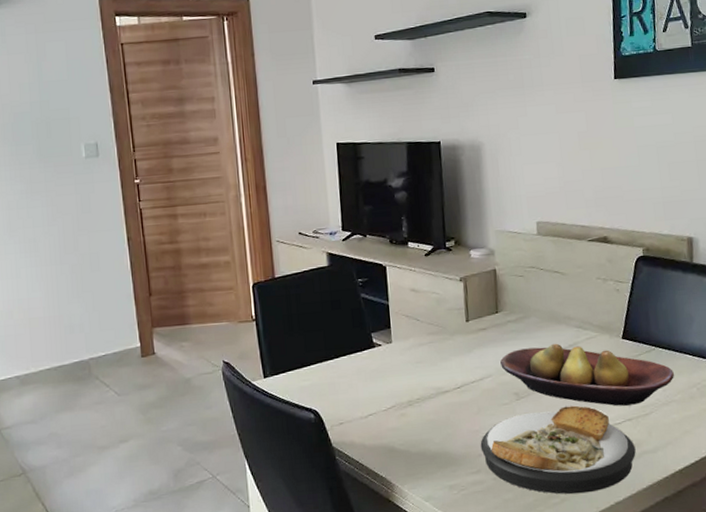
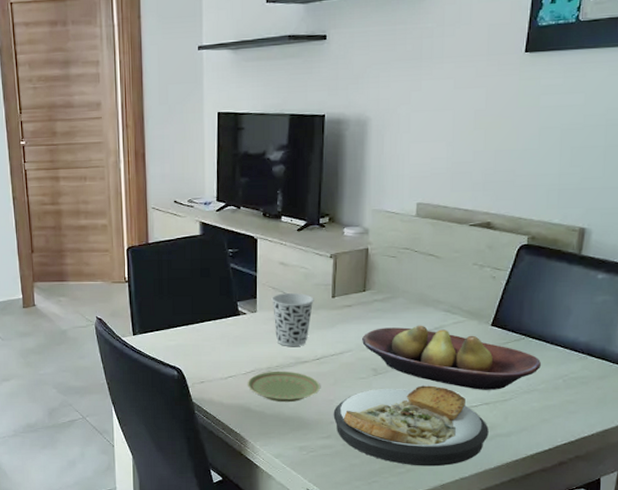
plate: none [388,403,464,439] -> present [247,371,320,403]
cup: none [406,319,449,377] -> present [271,293,314,346]

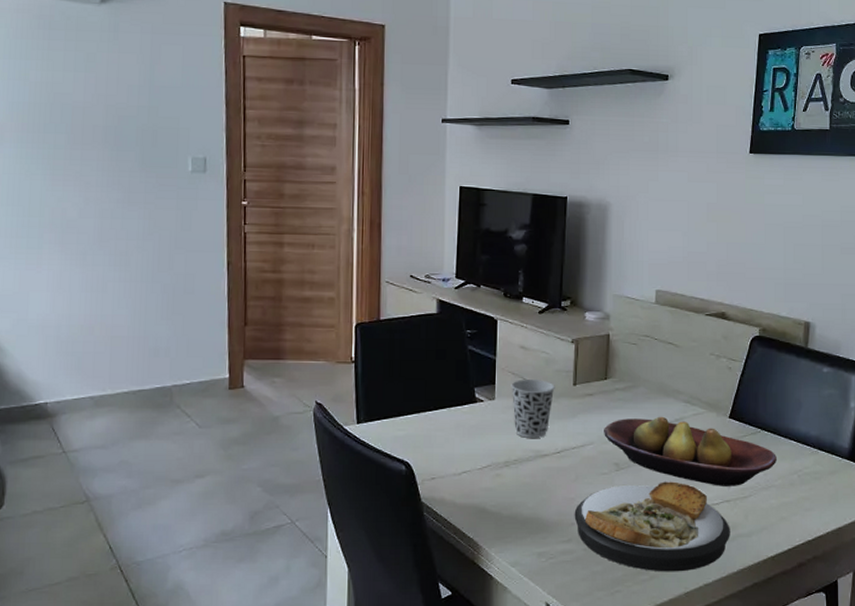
plate: present [247,371,320,403] -> none [482,465,560,502]

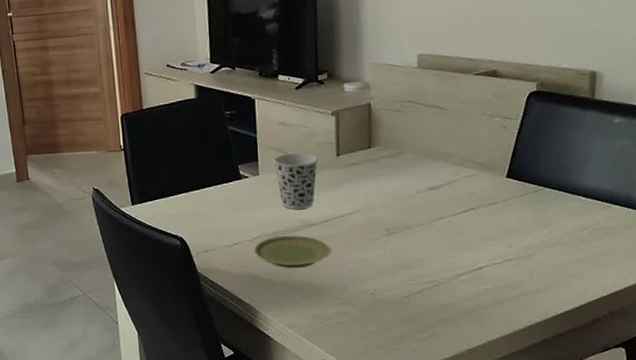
plate: none [482,465,560,502] -> present [253,235,331,269]
plate: present [574,481,730,572] -> none [347,243,514,331]
fruit bowl: present [604,416,777,486] -> none [371,180,563,246]

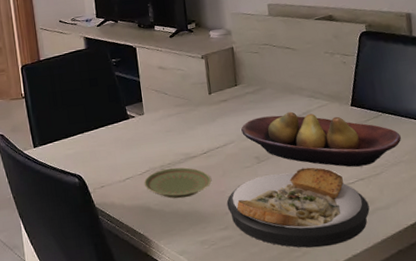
cup: present [273,153,318,209] -> none [155,93,194,144]
plate: none [347,243,514,331] -> present [226,167,370,248]
fruit bowl: none [371,180,563,246] -> present [241,111,401,167]

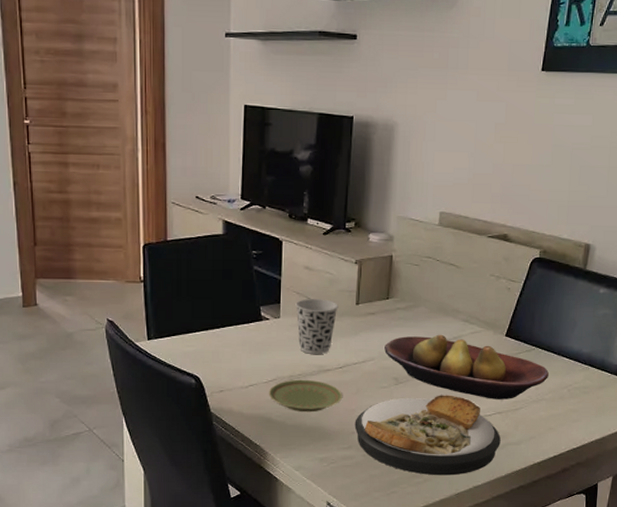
cup: none [155,93,194,144] -> present [295,299,338,354]

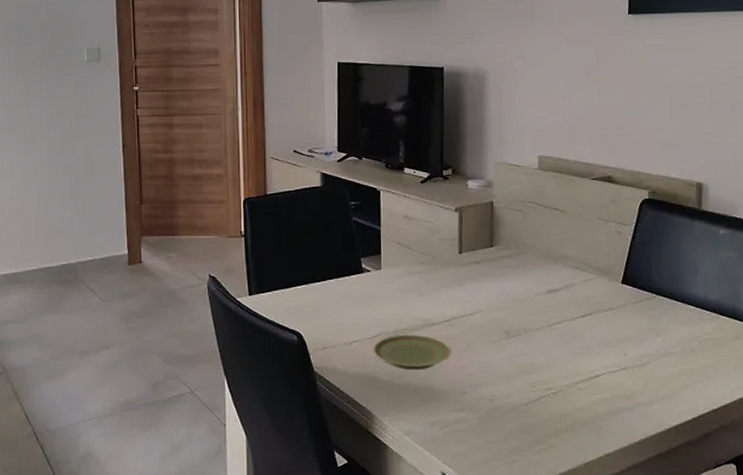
cup: present [295,299,338,354] -> none [396,249,441,307]
plate: present [354,395,501,476] -> none [466,349,630,442]
fruit bowl: present [384,334,549,399] -> none [492,283,675,354]

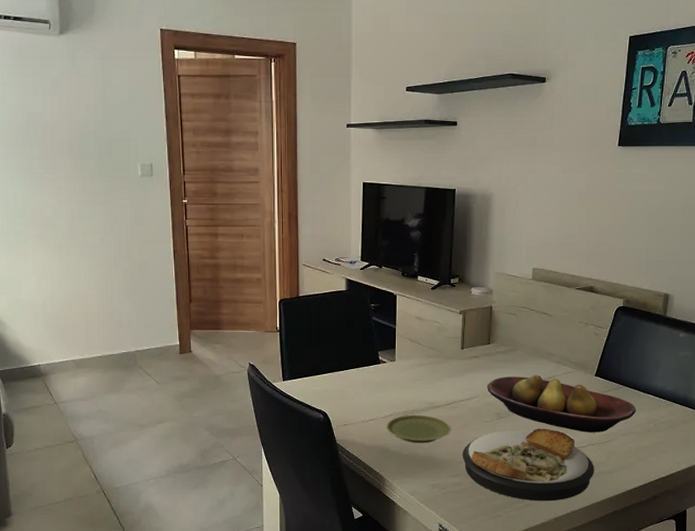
plate: none [466,349,630,442] -> present [462,428,594,501]
fruit bowl: none [492,283,675,354] -> present [487,374,636,432]

